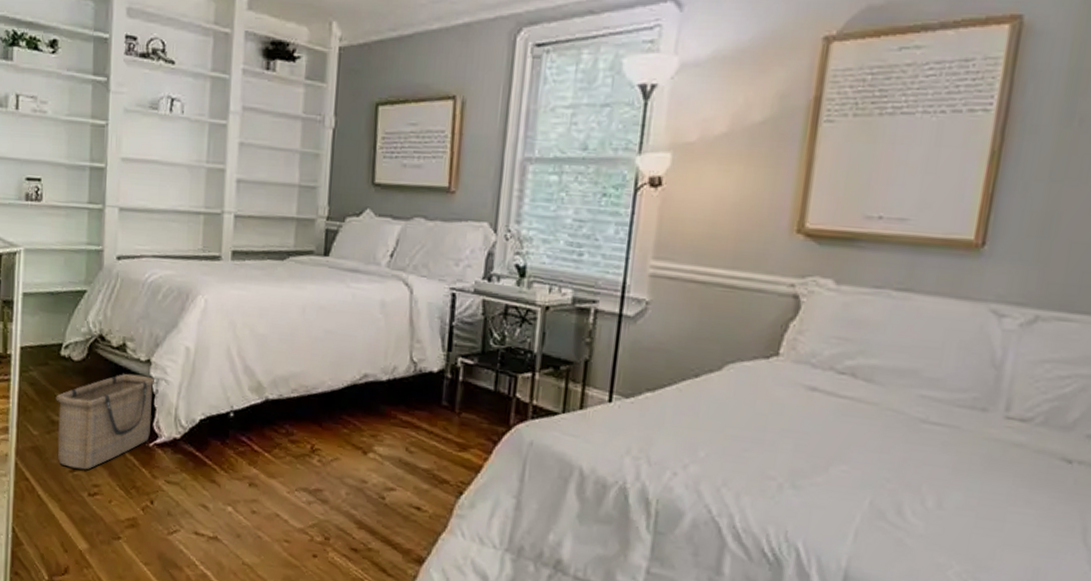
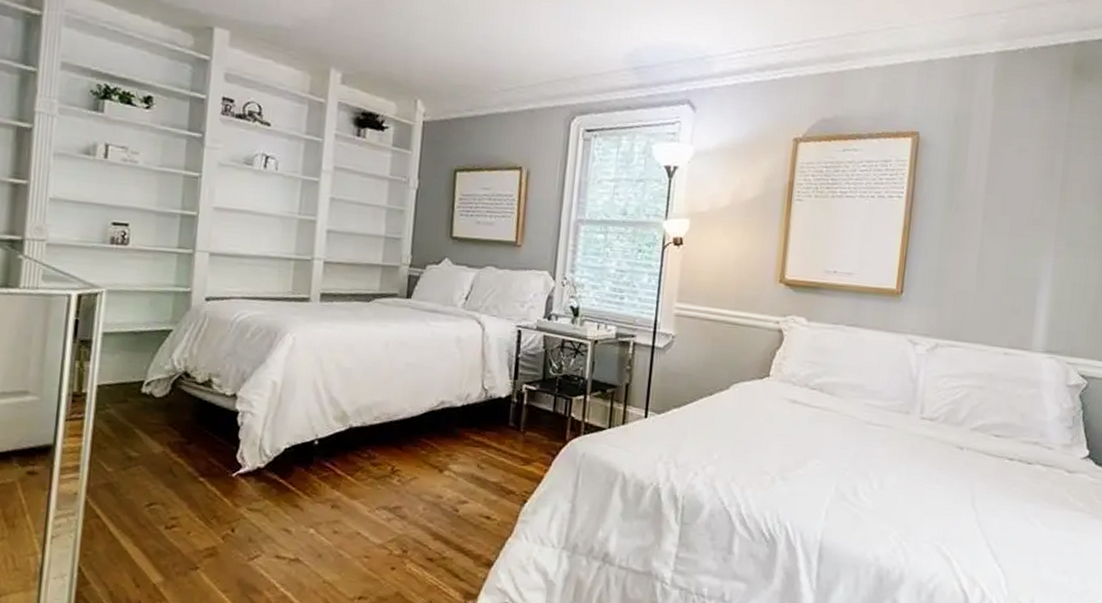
basket: present [56,373,155,470] -> none [134,407,241,504]

